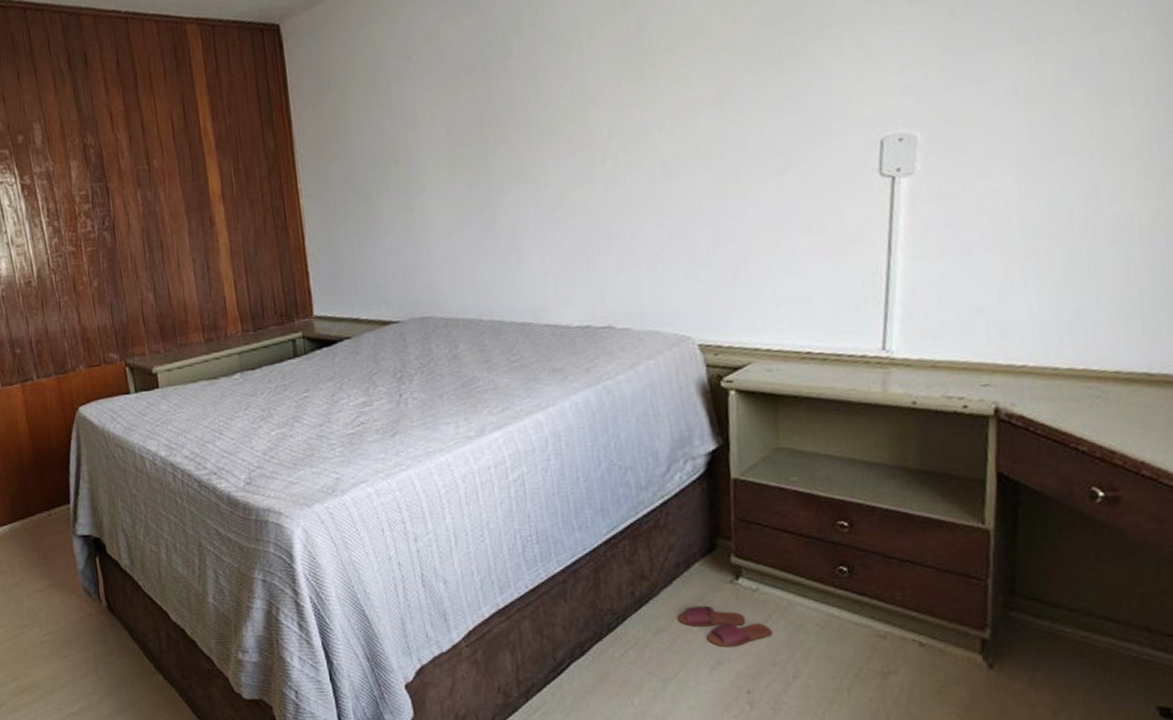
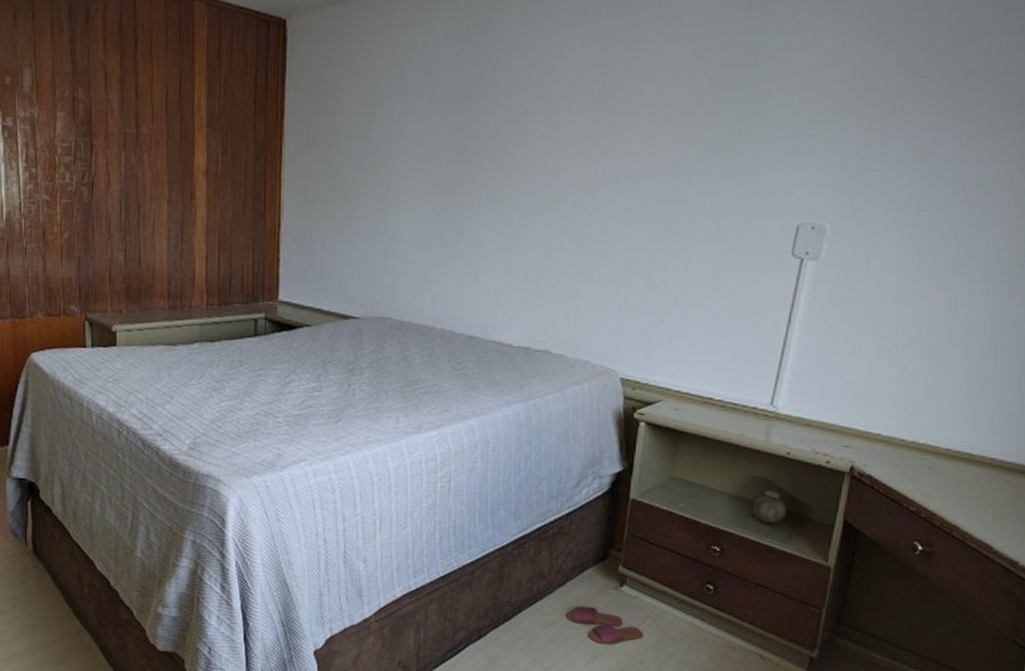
alarm clock: none [881,440,924,491] -> present [753,483,787,528]

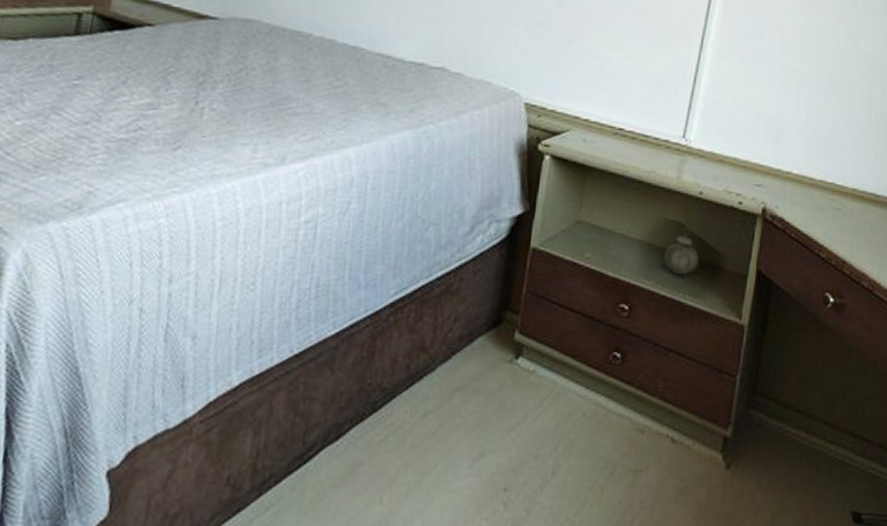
slippers: present [565,606,644,644] -> none [449,386,541,435]

